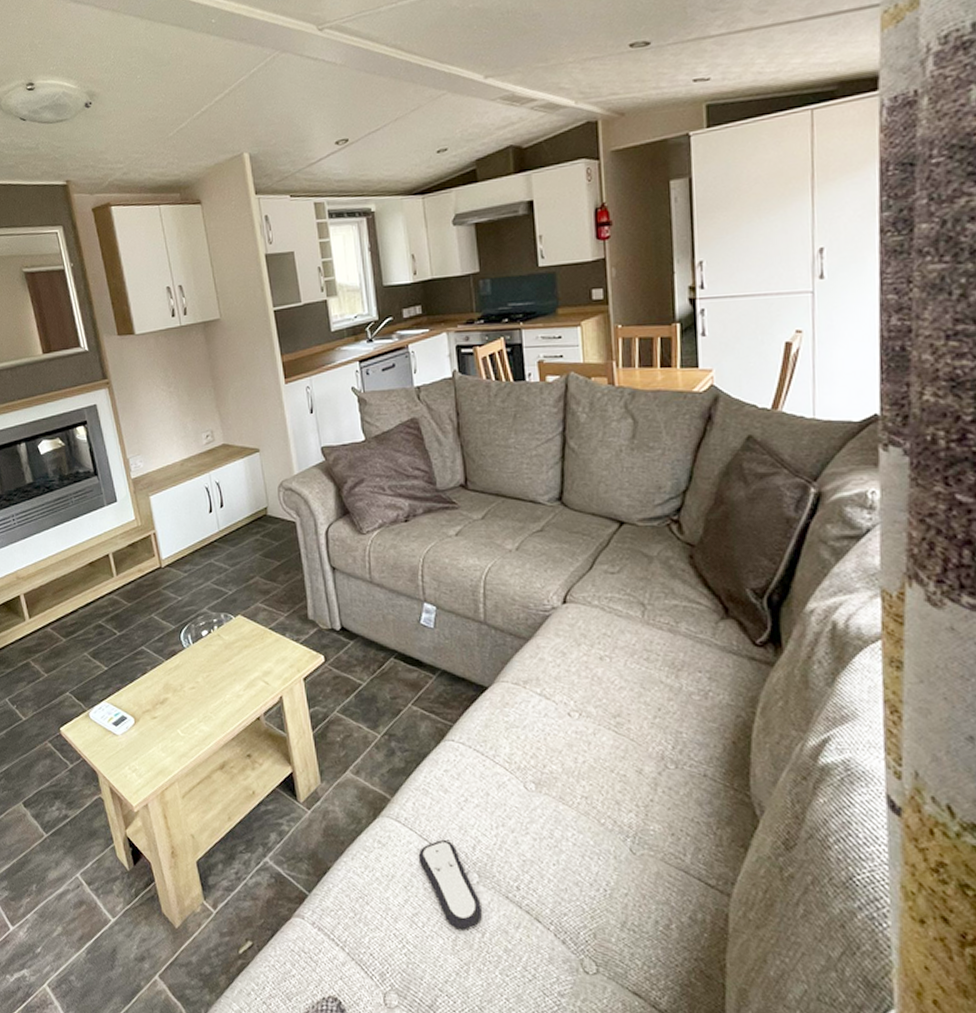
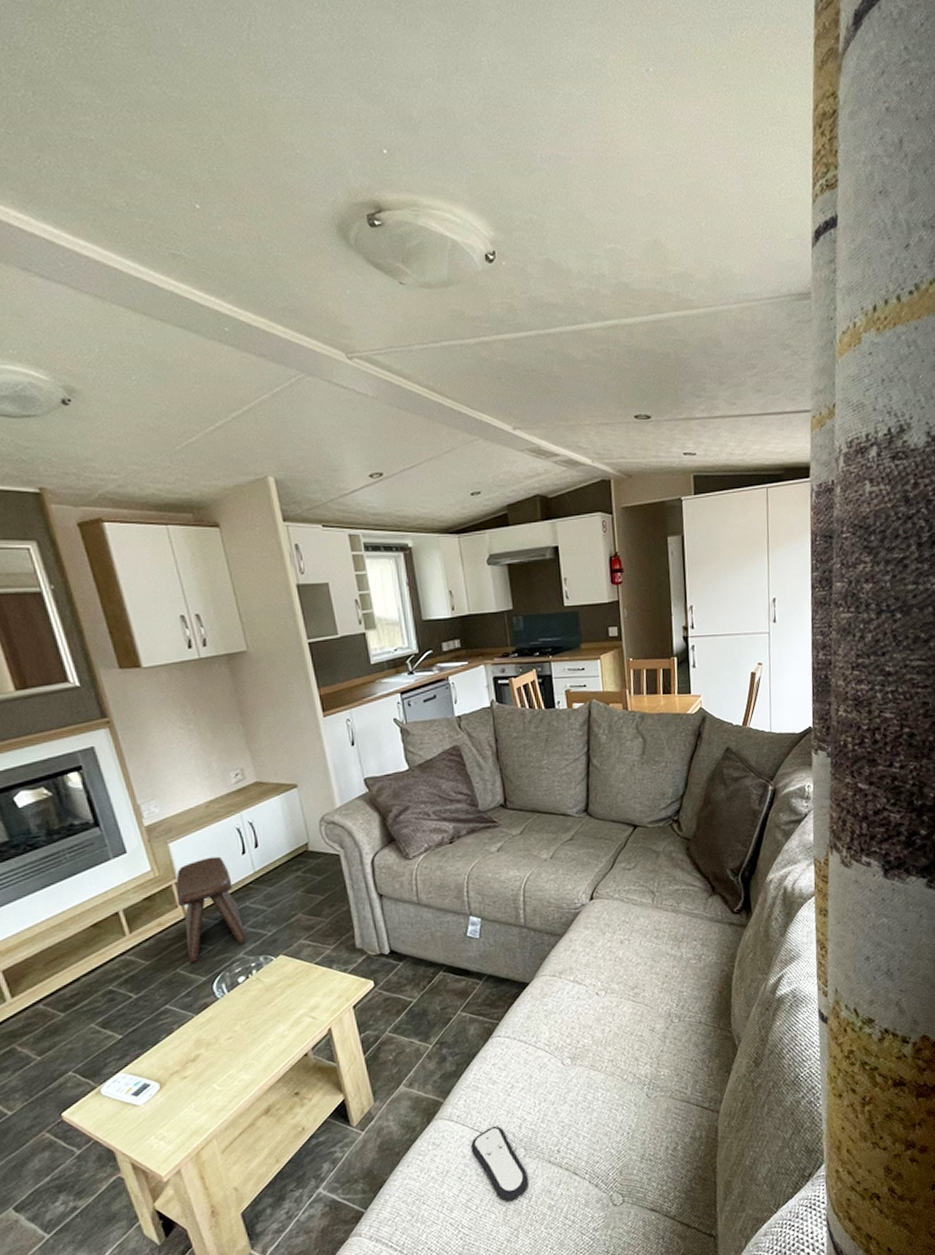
stool: none [154,512,211,610] -> present [176,856,247,963]

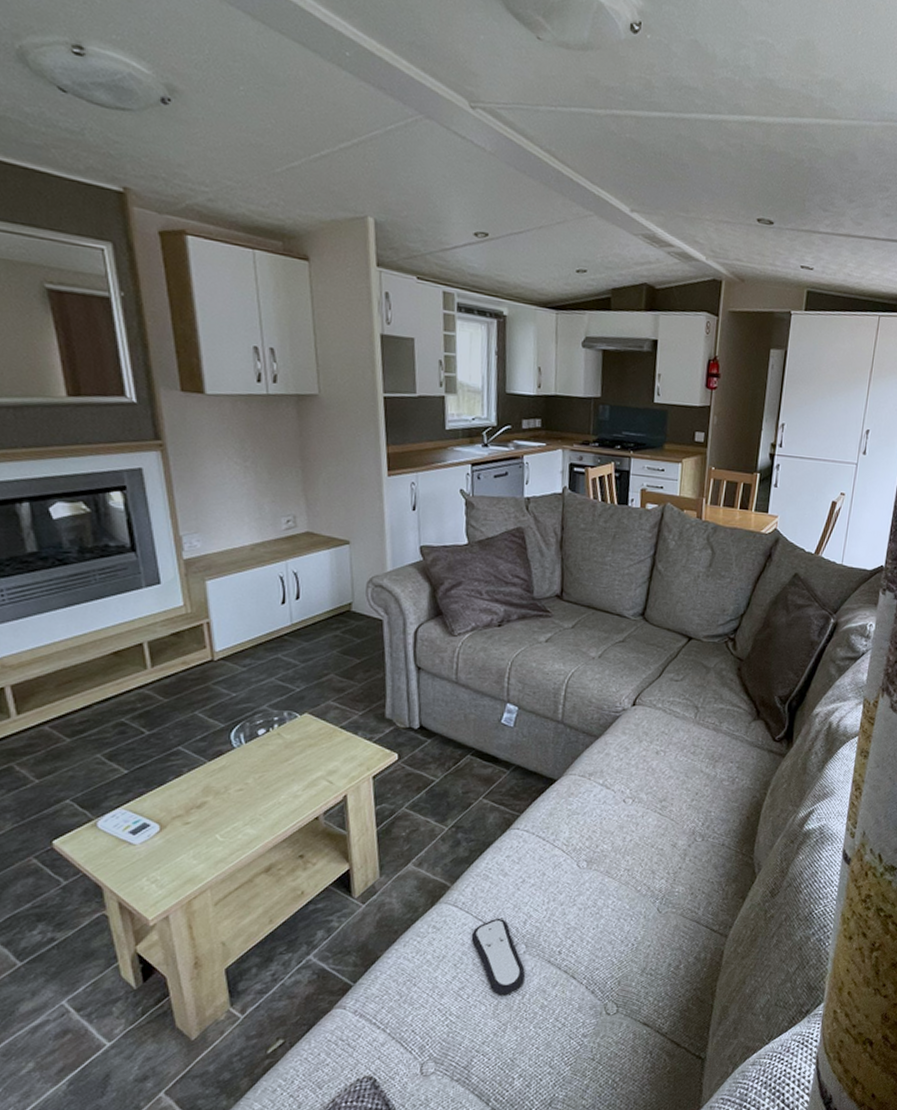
stool: present [176,856,247,963] -> none [206,601,274,707]

